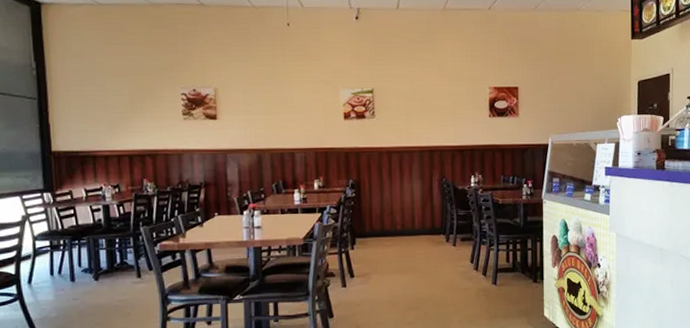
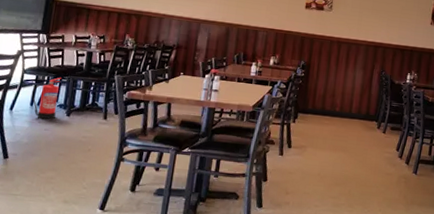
fire extinguisher: none [48,239,82,289] -> present [31,78,61,119]

